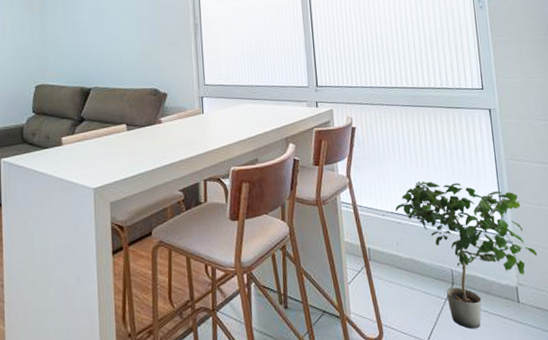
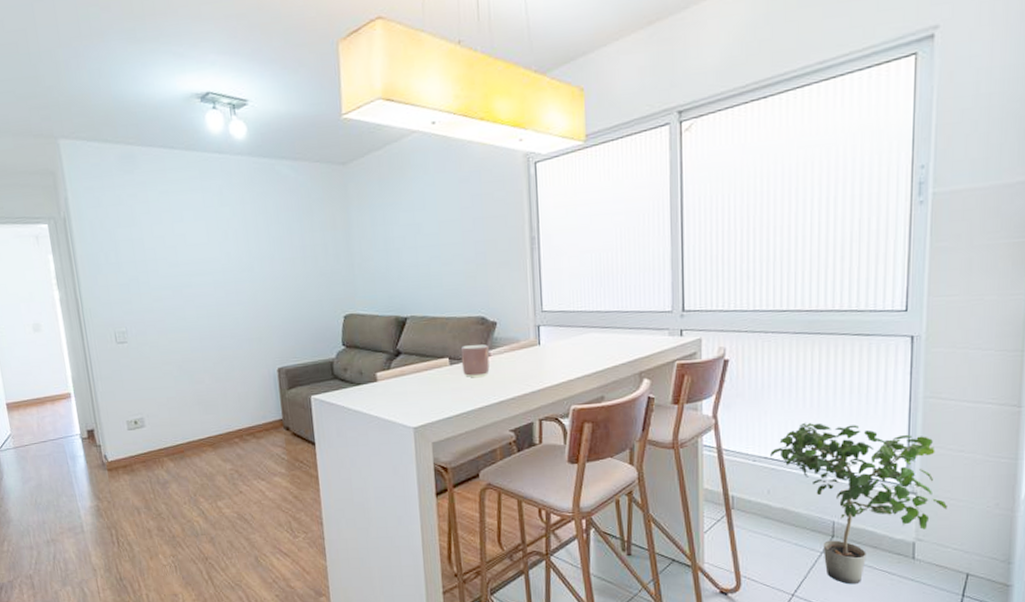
mug: none [136,112,161,142] -> present [460,344,490,377]

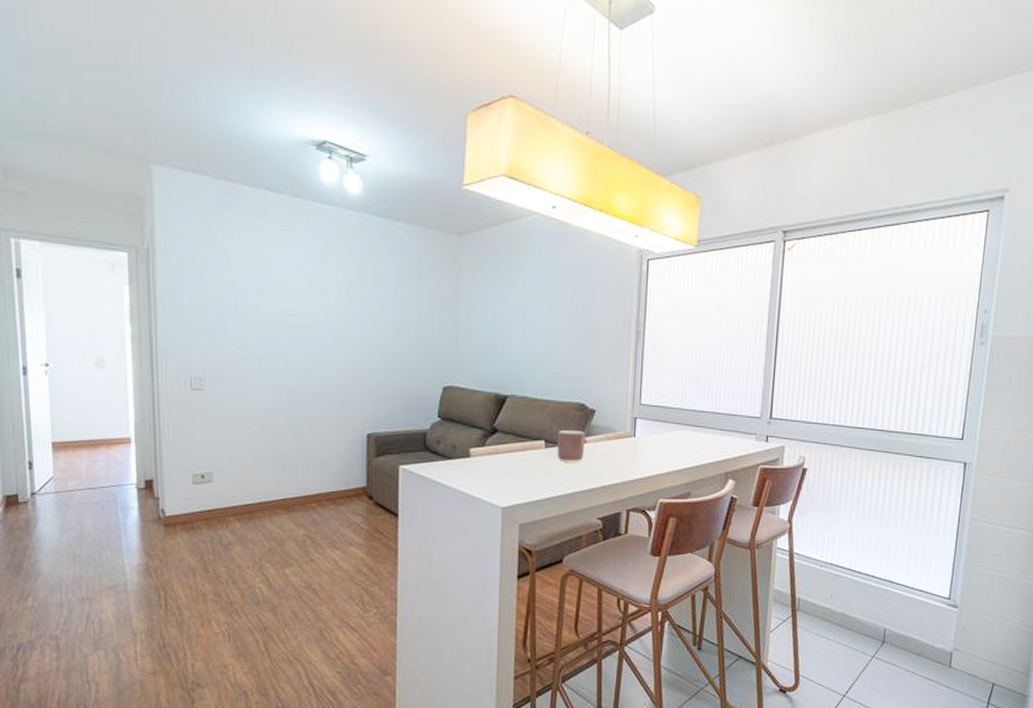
potted plant: present [770,422,947,585] -> none [836,533,982,689]

